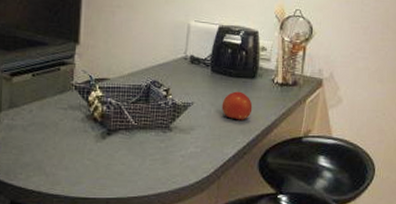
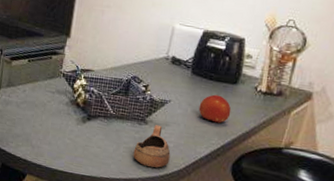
cup: none [160,131,199,178] -> present [133,125,171,168]

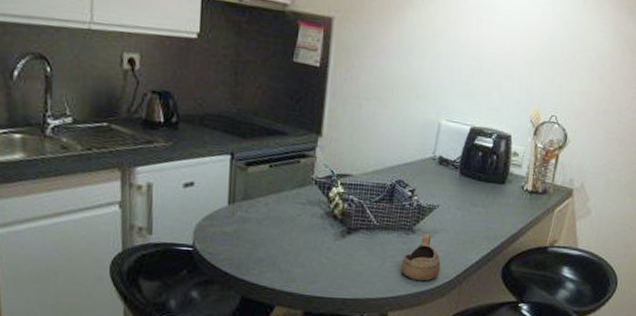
fruit: present [198,94,232,124] -> none [468,196,500,227]

